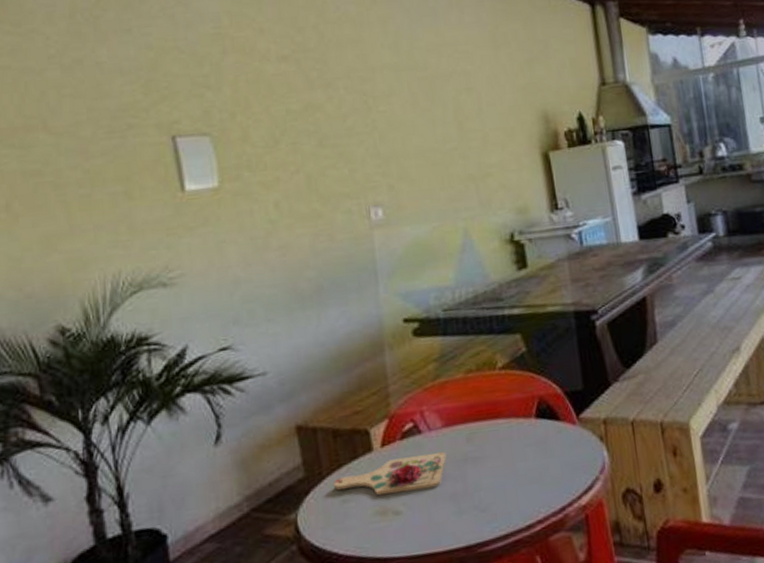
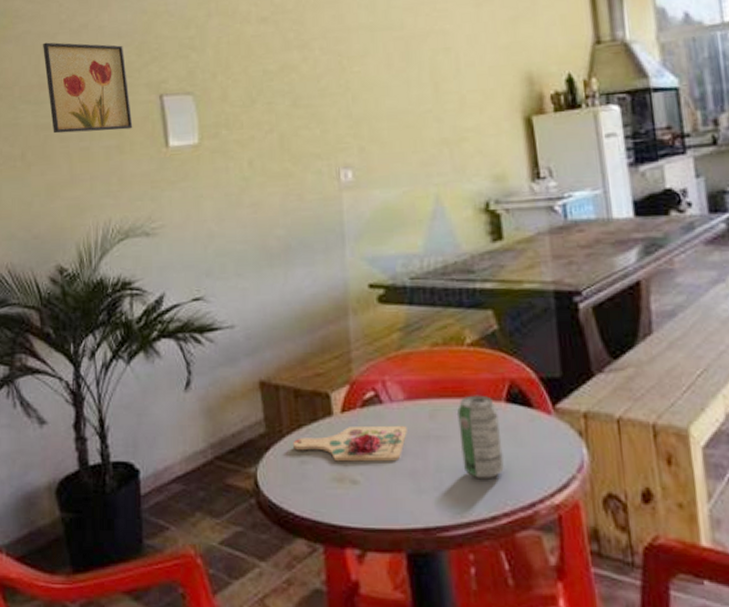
wall art: none [27,79,142,181] -> present [43,42,133,134]
beverage can: none [491,414,537,493] -> present [456,395,505,480]

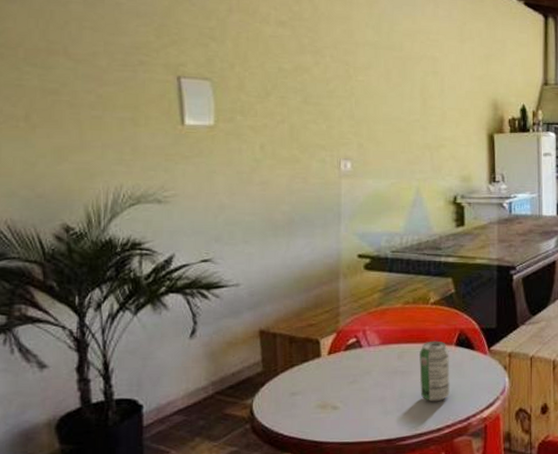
wall art: present [43,42,133,134] -> none [53,9,149,105]
cutting board: present [293,425,407,462] -> none [286,363,380,393]

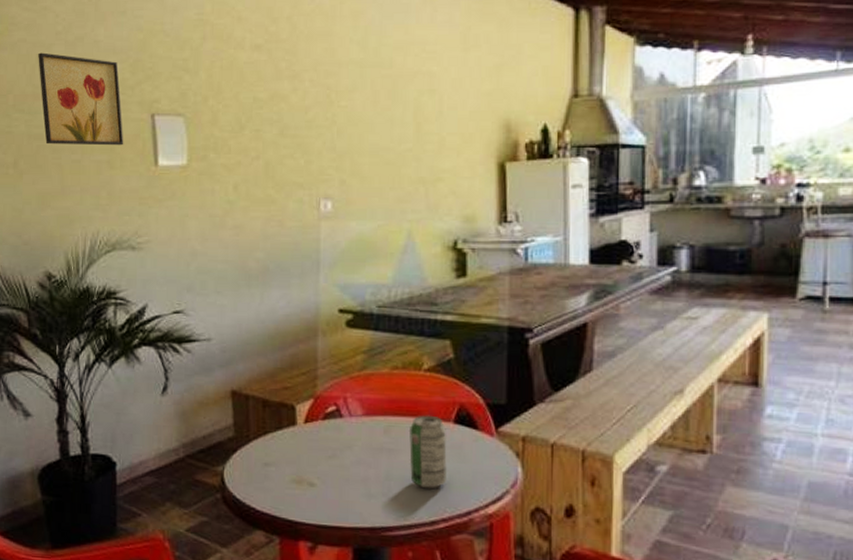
wall art: none [53,9,149,105] -> present [38,52,124,146]

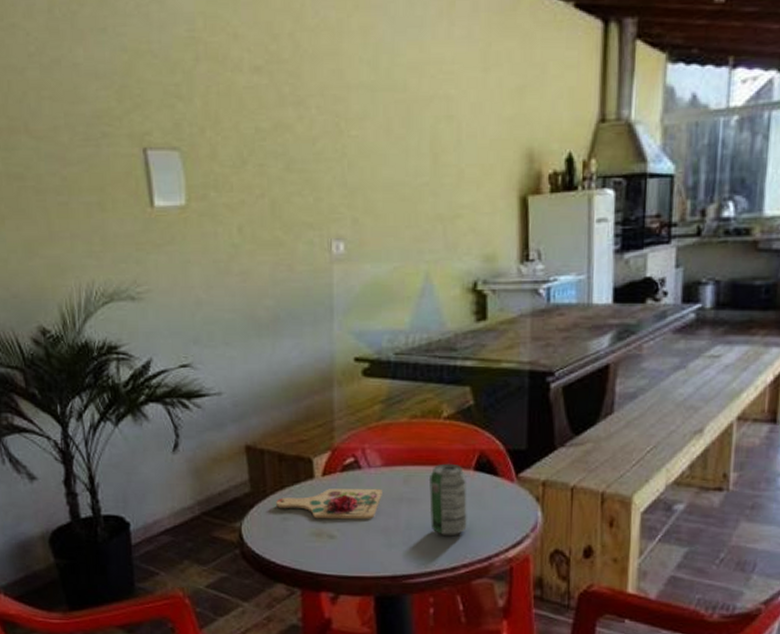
wall art: present [38,52,124,146] -> none [10,78,115,186]
cutting board: none [258,436,363,469] -> present [276,488,382,520]

